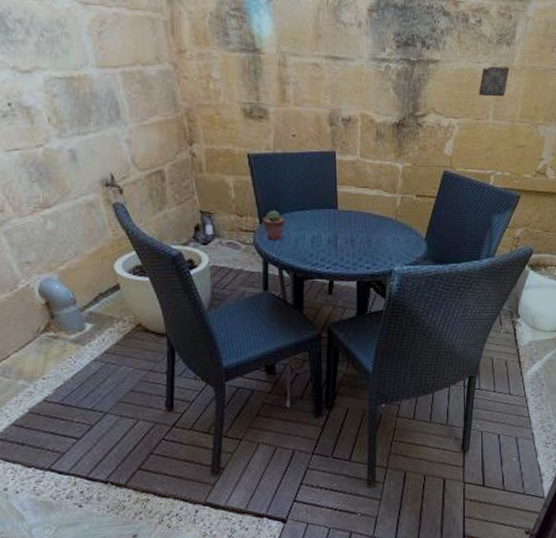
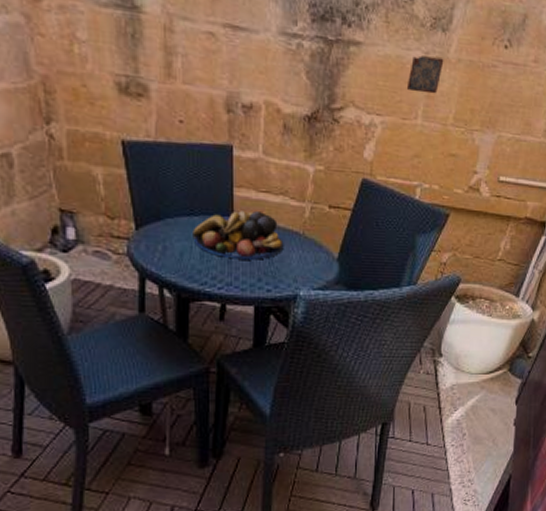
potted succulent: present [263,209,285,240] -> none [140,213,167,251]
fruit bowl: none [305,202,380,243] -> present [193,210,284,260]

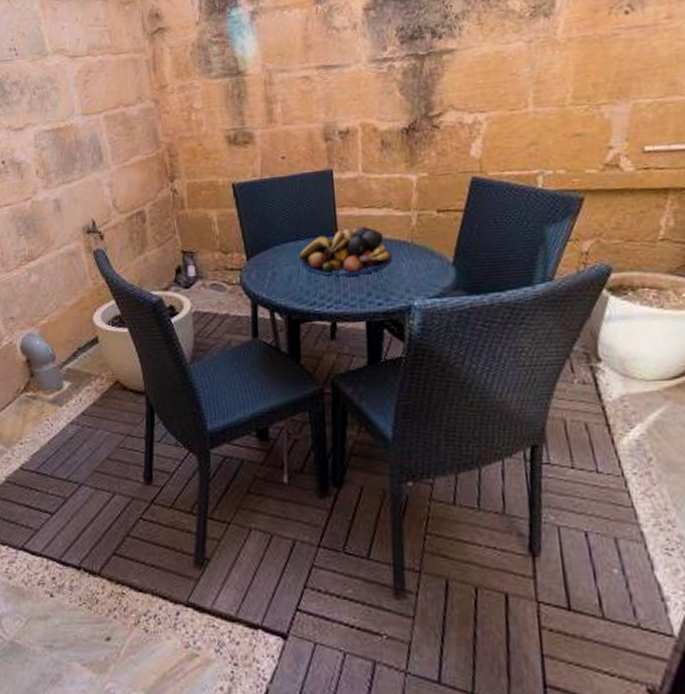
ceramic tile: present [407,55,444,94] -> none [511,42,552,82]

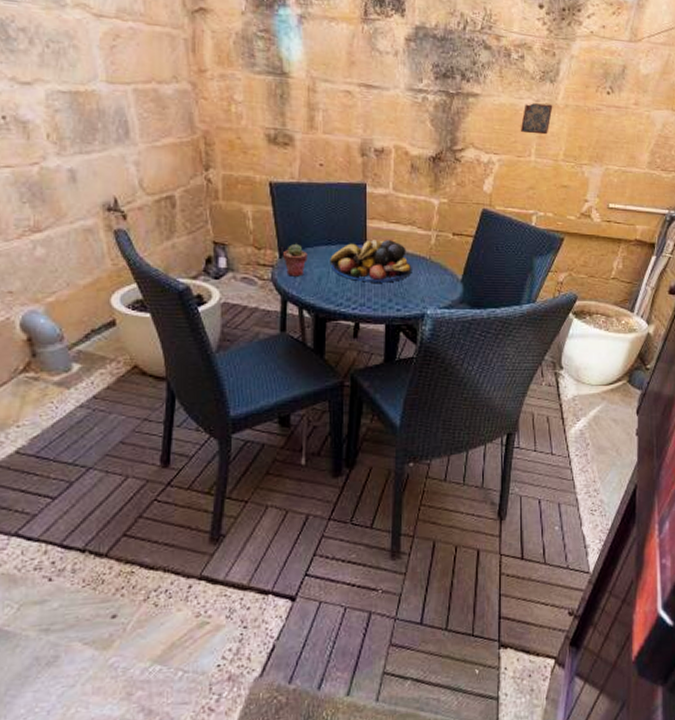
potted succulent: none [250,242,276,278] -> present [283,243,308,277]
ceramic tile: none [511,42,552,82] -> present [521,103,553,135]

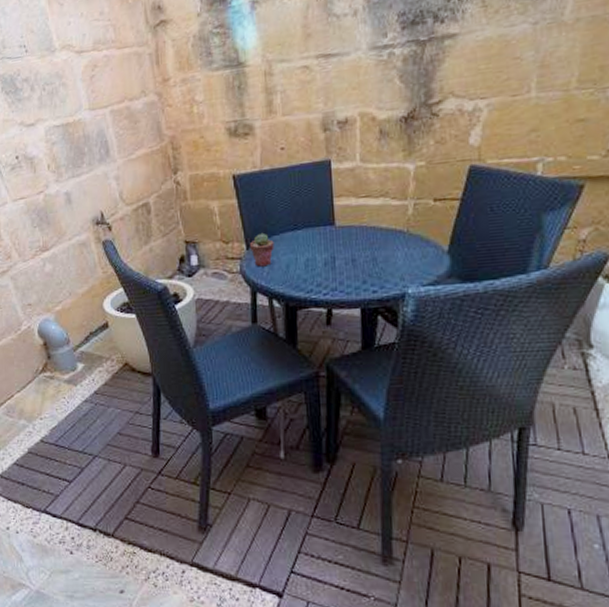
fruit bowl: present [330,239,412,283] -> none [297,215,388,265]
ceramic tile: present [521,103,553,135] -> none [514,23,558,66]

